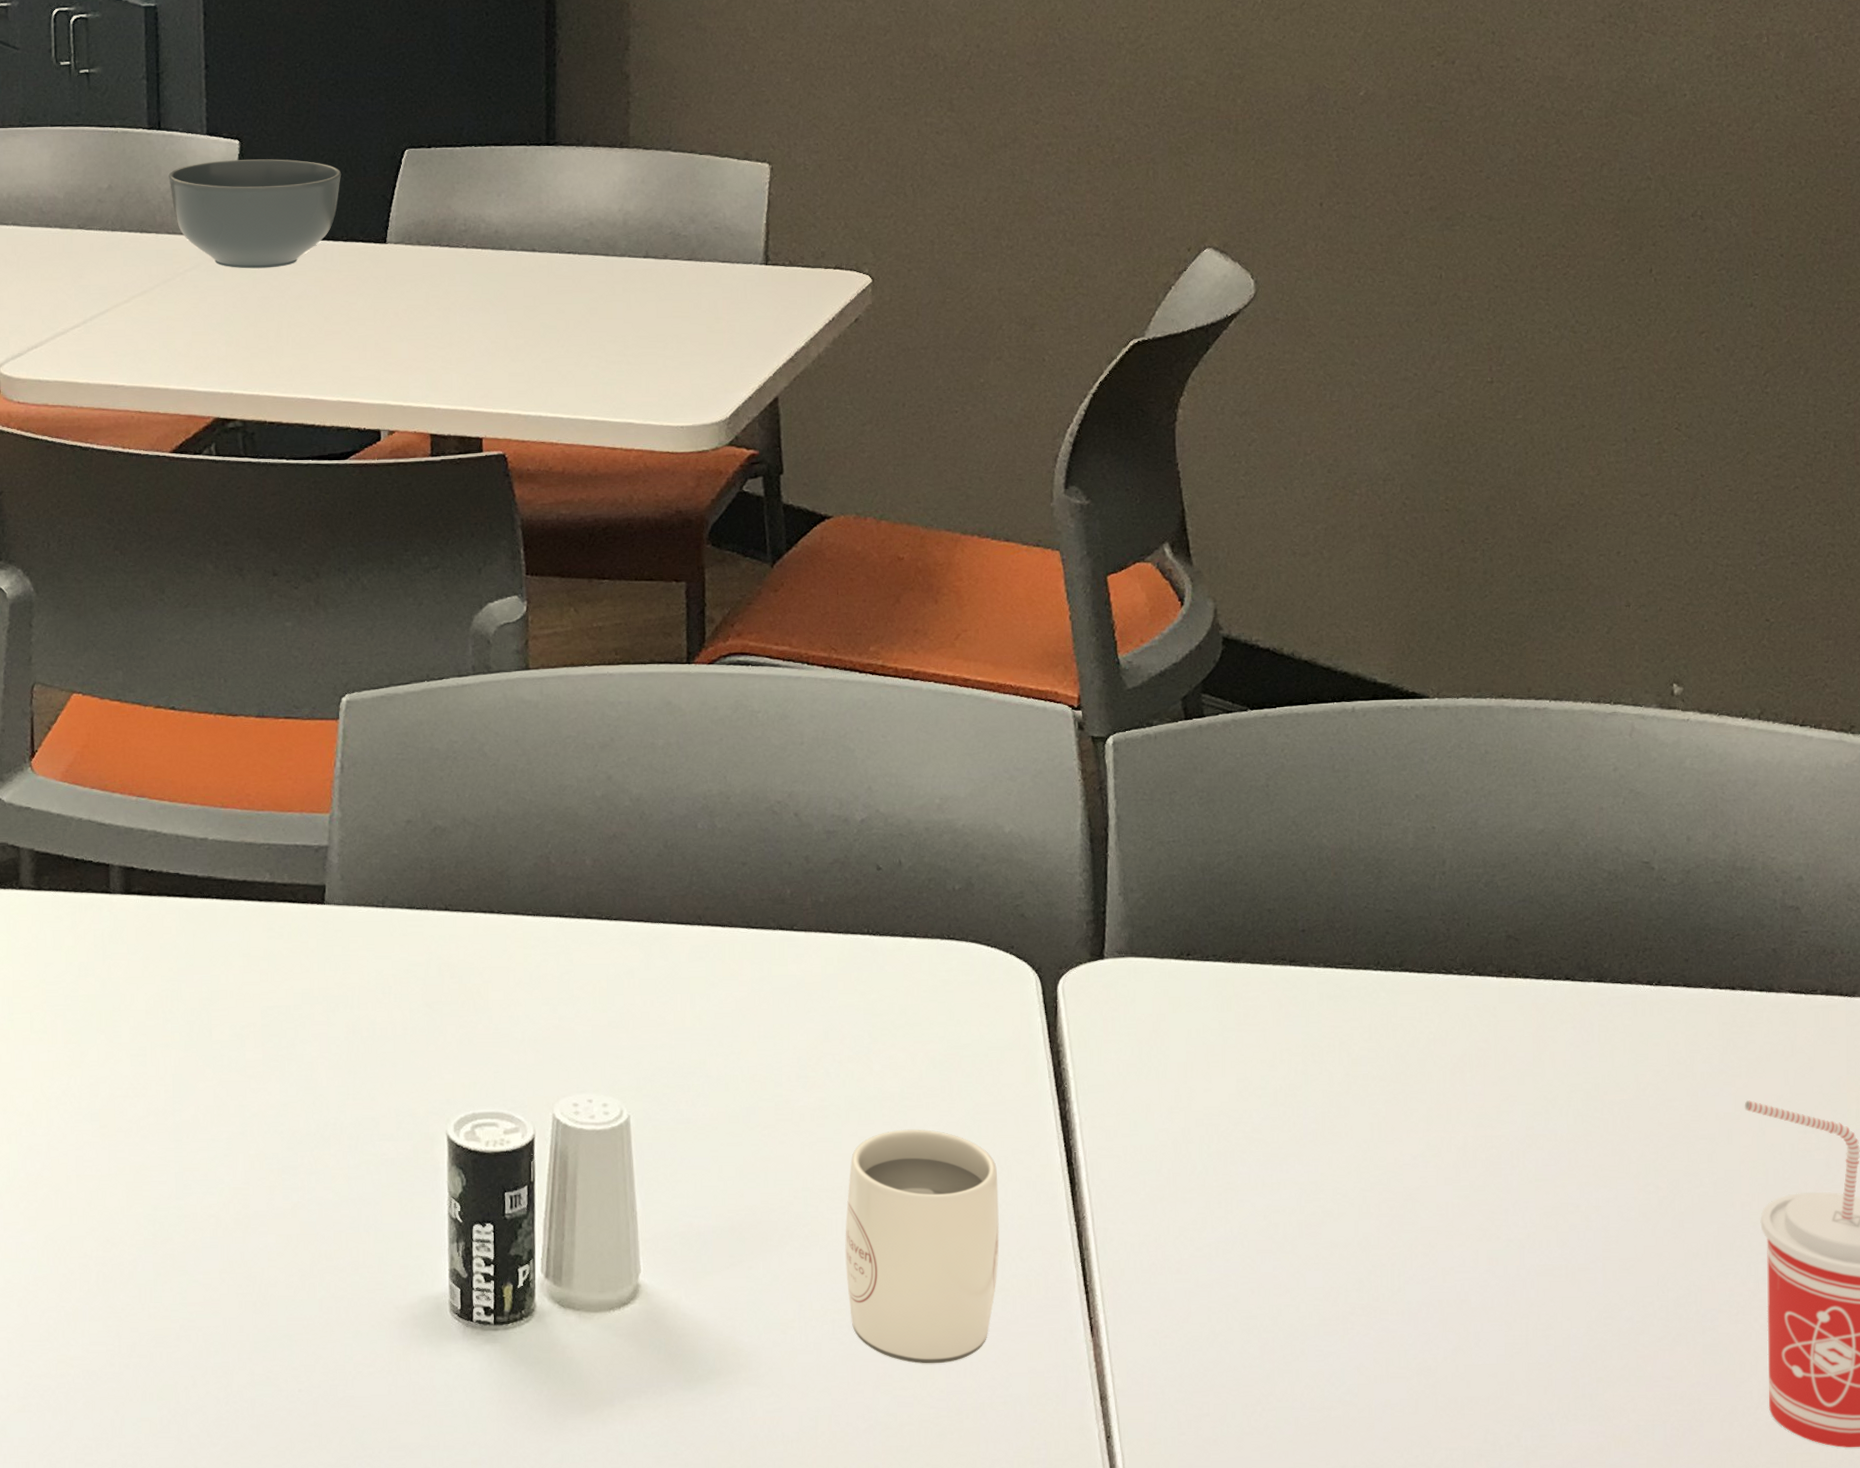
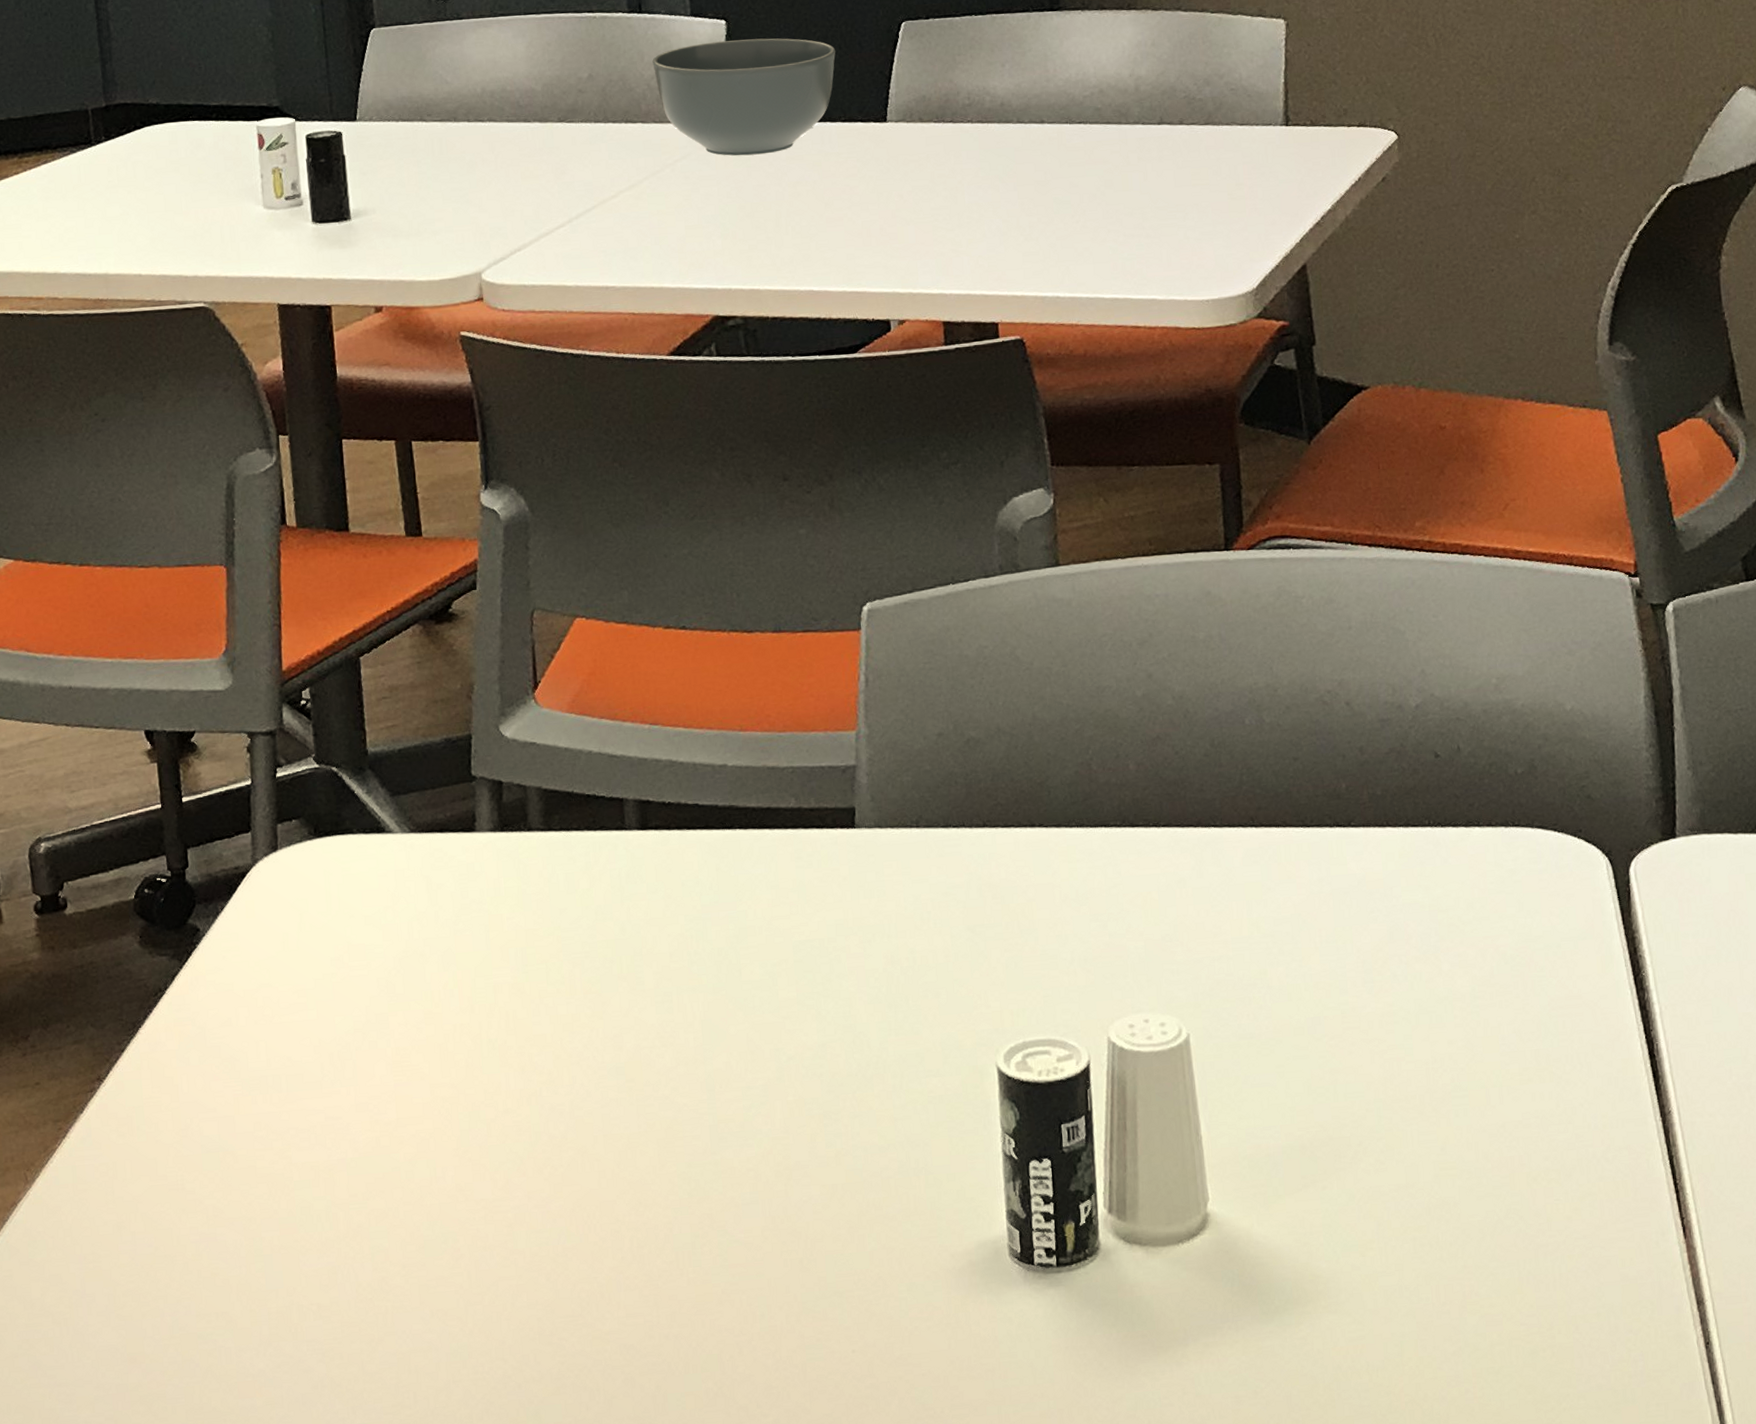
mug: present [845,1129,999,1364] -> none [1421,1029,1584,1279]

